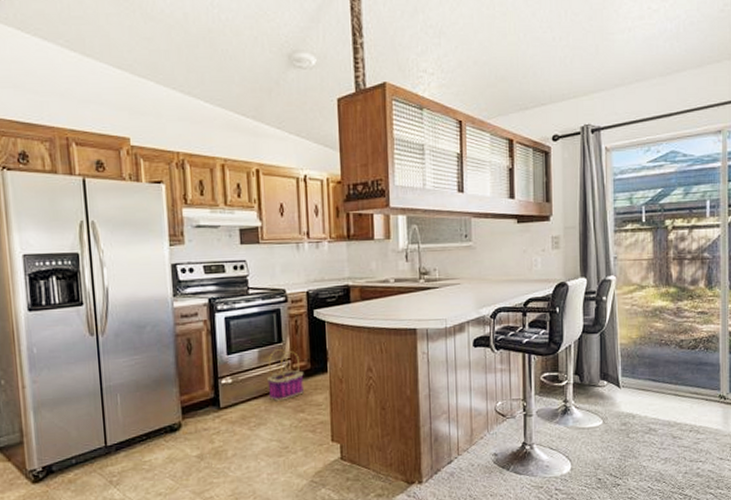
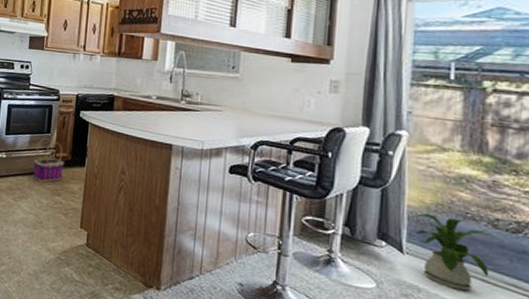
house plant: none [622,346,687,409] -> present [409,213,503,292]

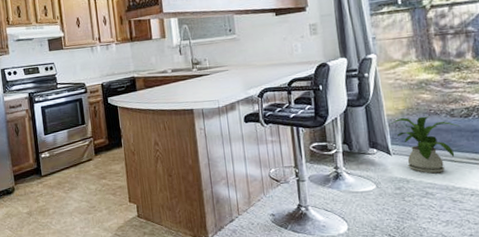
basket: present [32,138,65,182] -> none [75,129,104,170]

